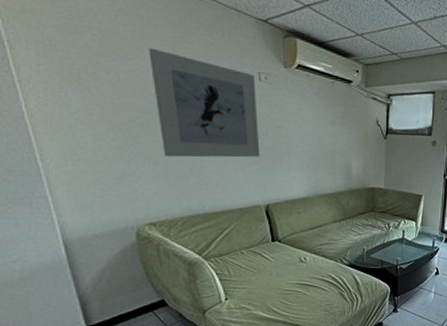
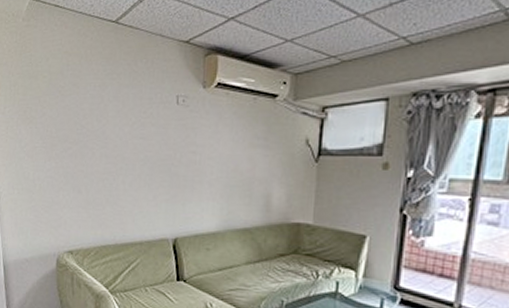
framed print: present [148,47,260,158] -> none [83,82,173,186]

